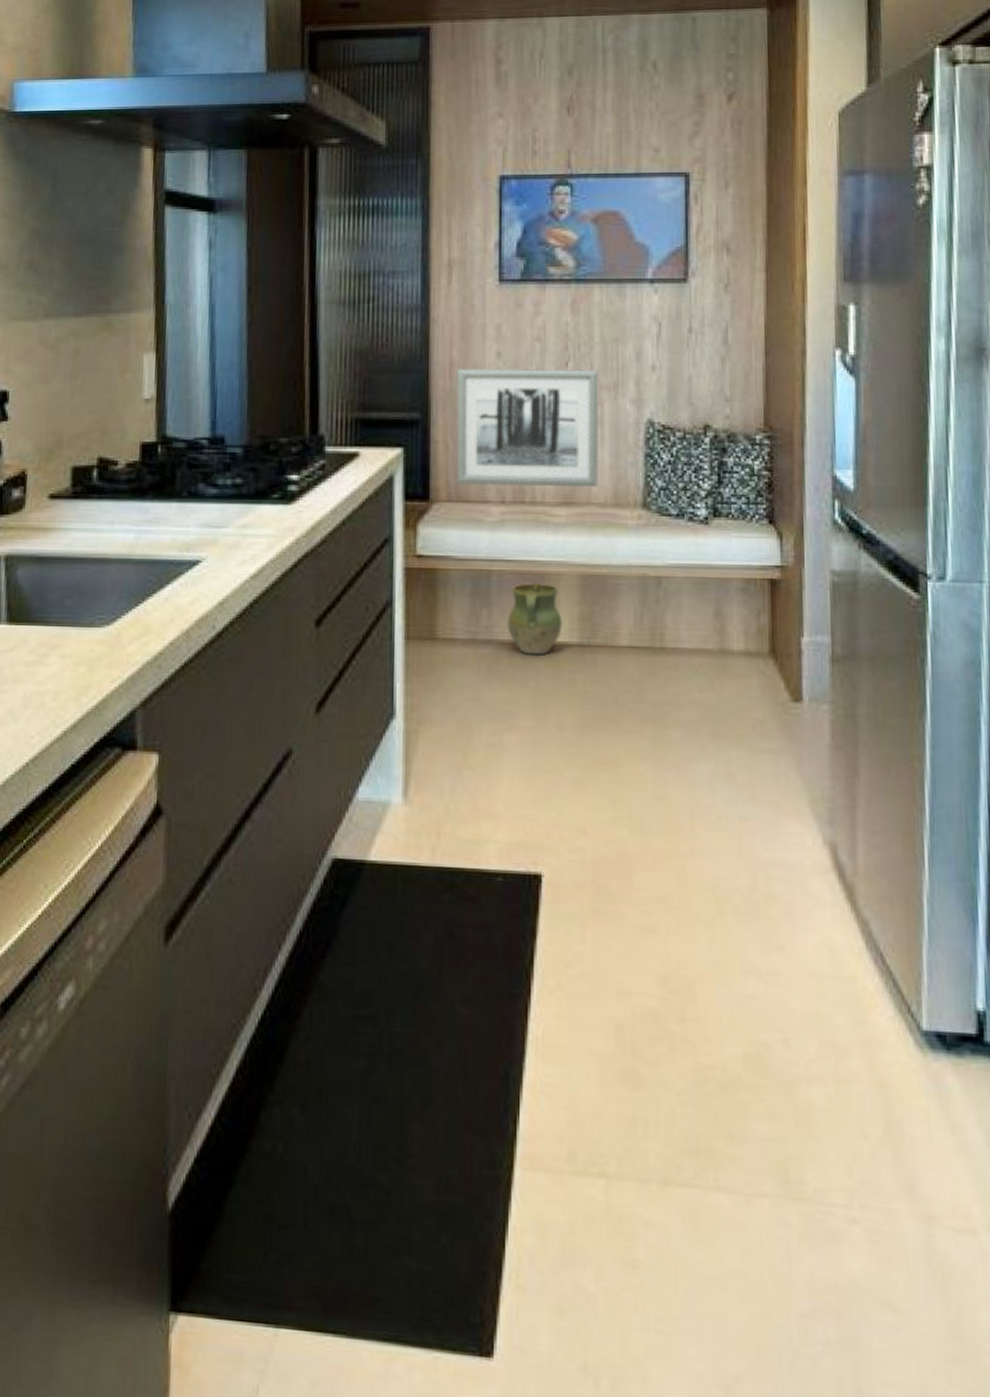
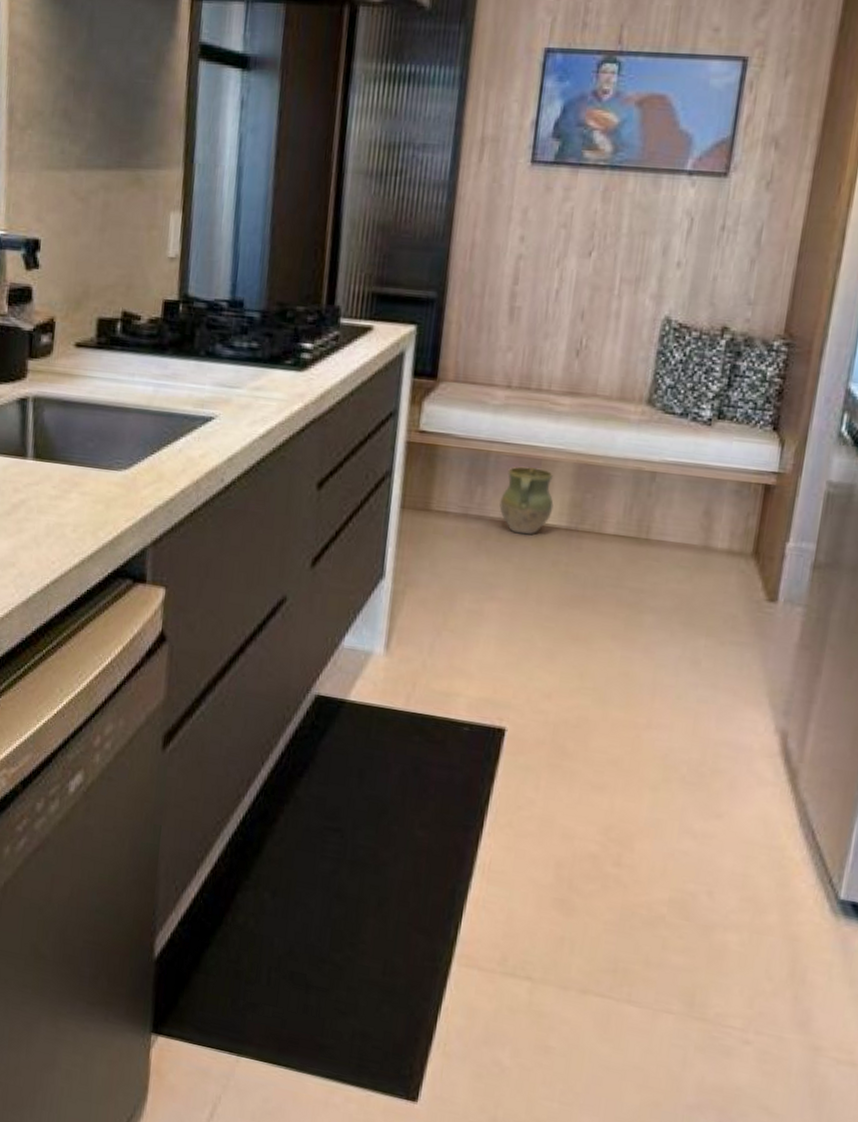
wall art: present [455,368,600,488] -> none [465,250,623,381]

